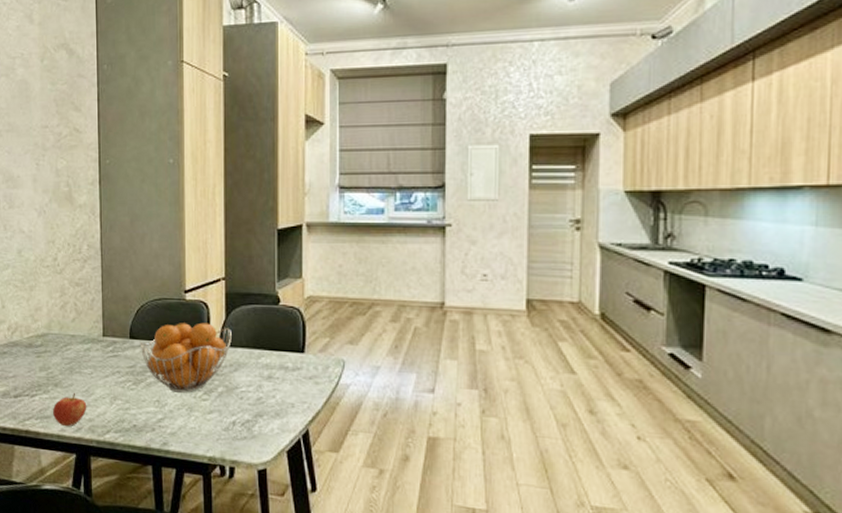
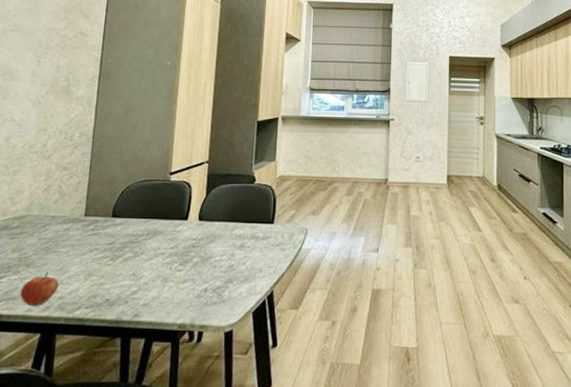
fruit basket: present [139,322,232,393] -> none [121,200,211,265]

